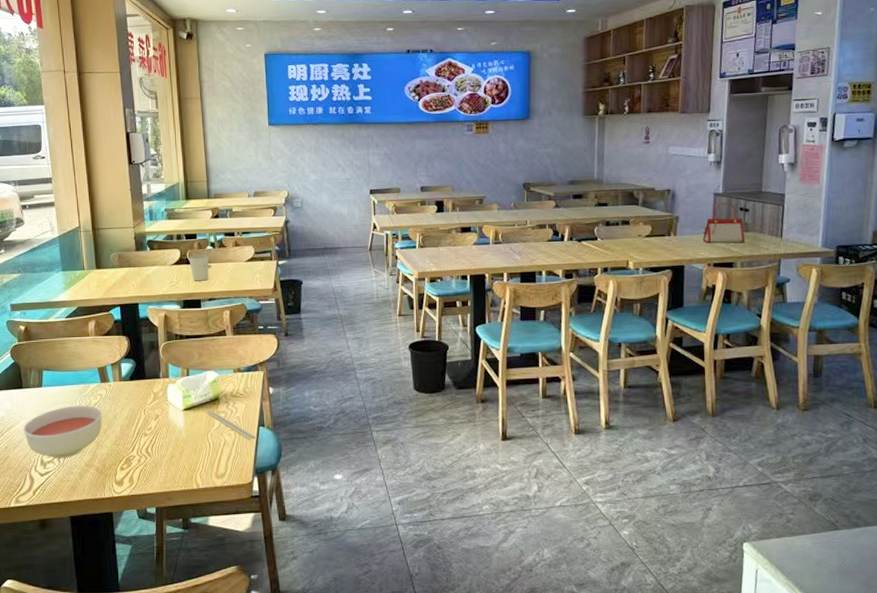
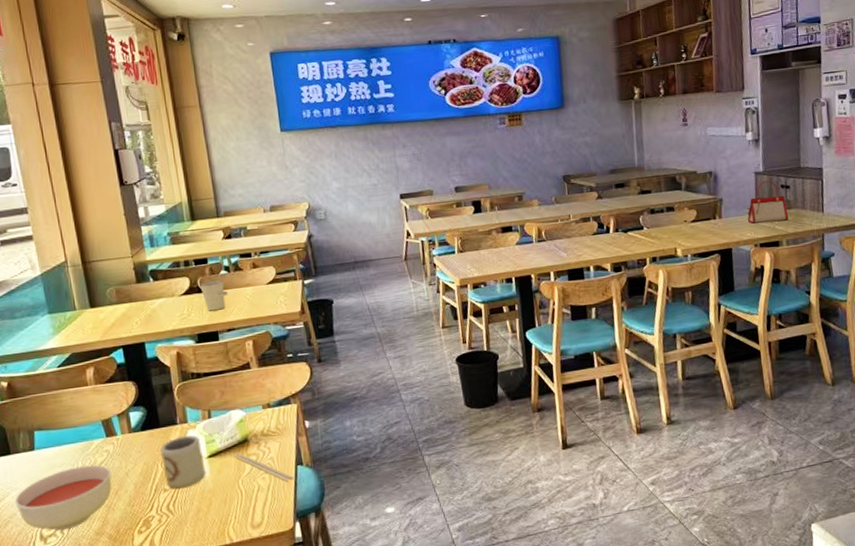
cup: none [145,389,181,435] -> present [160,435,206,489]

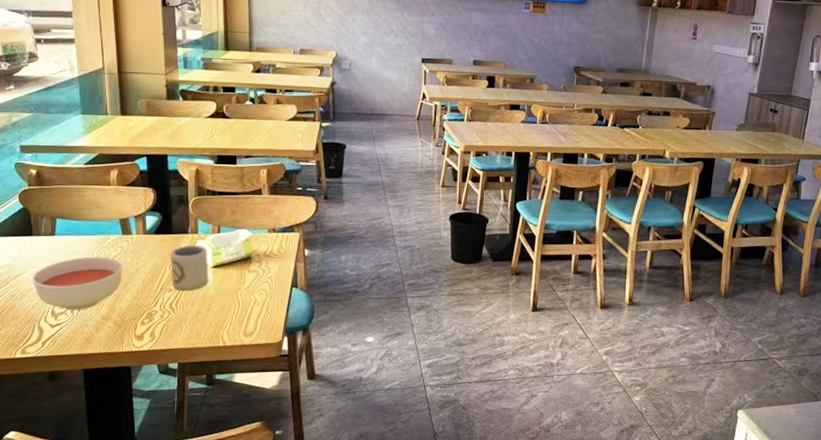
cup: present [200,280,228,311] -> none [225,109,251,137]
chopsticks: present [233,452,294,483] -> none [236,268,288,301]
handbag: present [748,180,789,224] -> none [735,102,772,142]

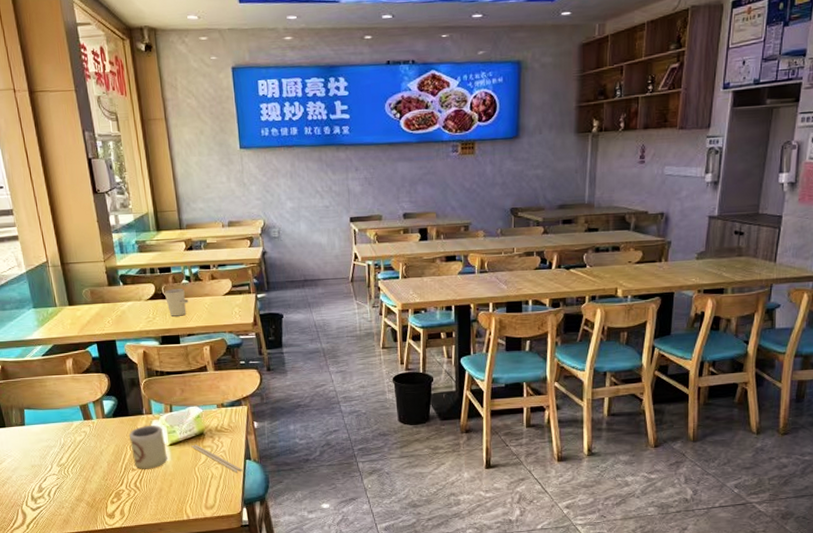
bowl: present [32,256,122,311] -> none [10,442,89,495]
cup: none [225,109,251,137] -> present [164,289,189,317]
chopsticks: none [236,268,288,301] -> present [191,444,243,474]

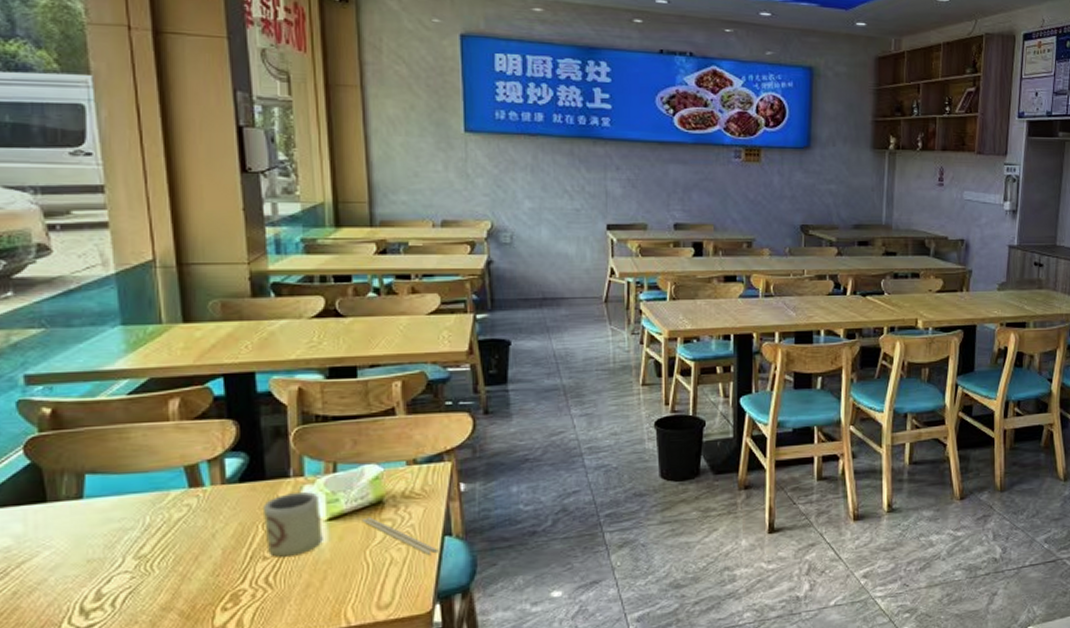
cup: present [164,289,189,317] -> none [338,304,375,341]

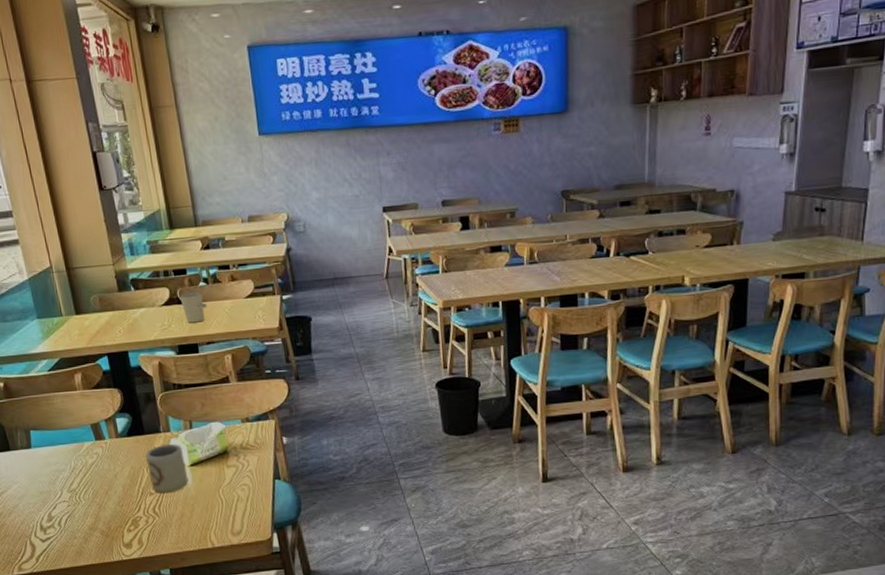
cup: none [338,304,375,341] -> present [179,292,207,323]
chopsticks: present [362,517,439,556] -> none [214,463,272,495]

